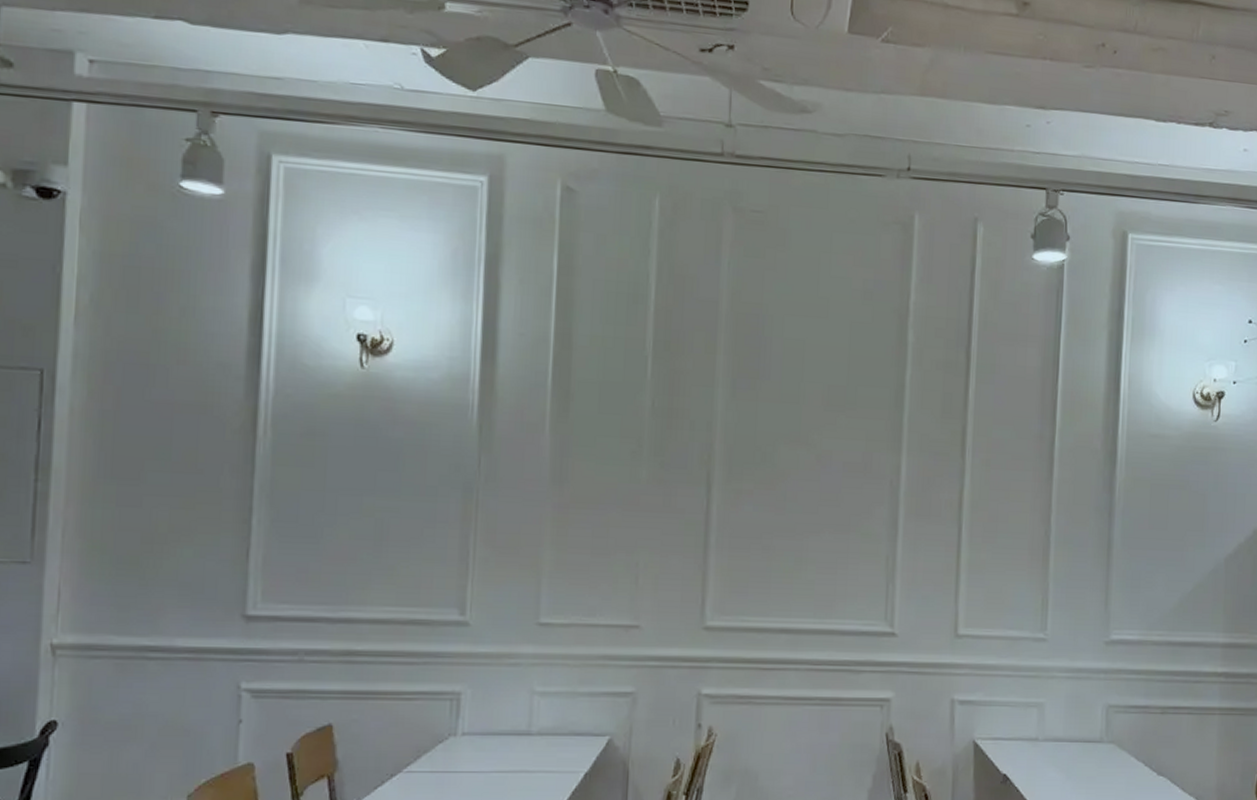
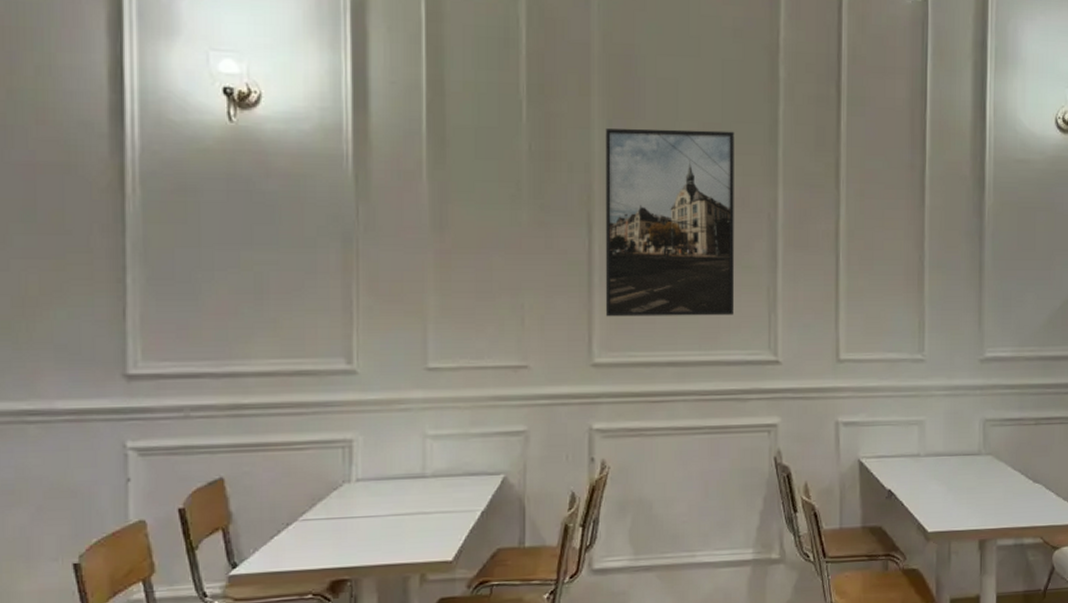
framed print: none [720,388,860,584] -> present [605,128,735,317]

